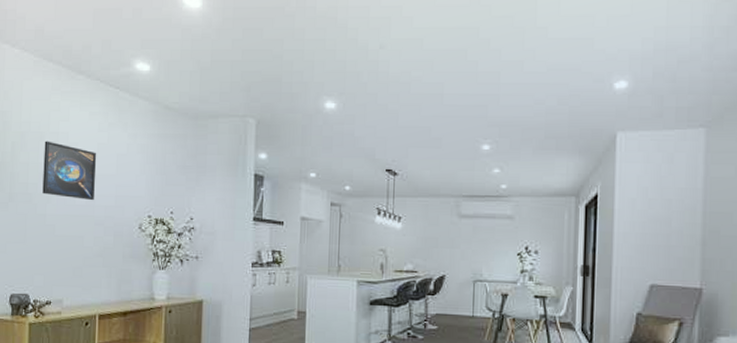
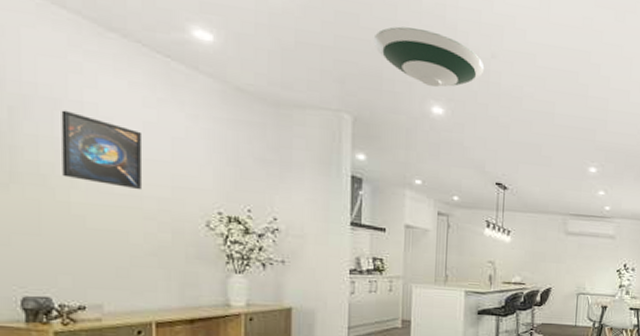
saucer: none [274,33,374,83] -> present [373,26,485,87]

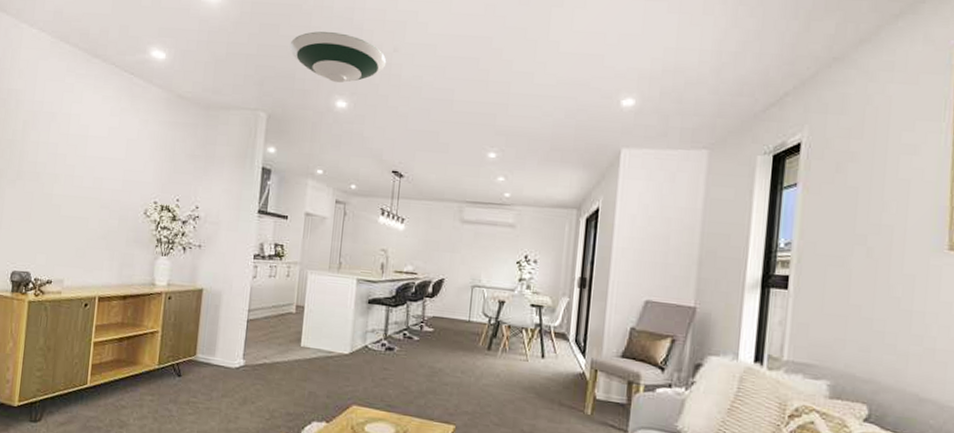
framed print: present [61,110,143,191] -> none [50,121,108,184]

